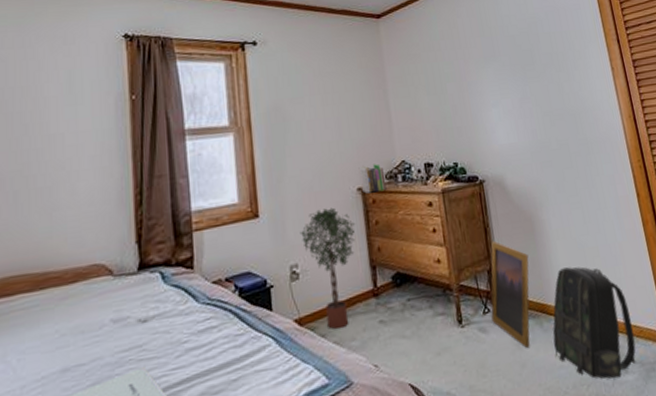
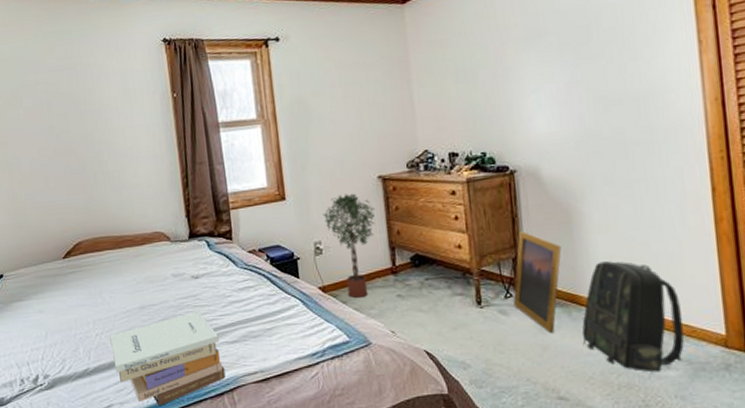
books: present [358,164,387,194] -> none [379,153,408,181]

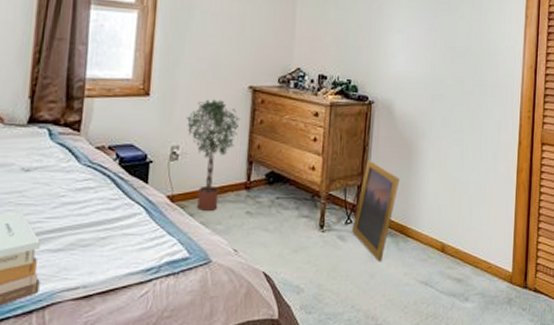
backpack: present [582,261,684,373] -> none [405,197,484,304]

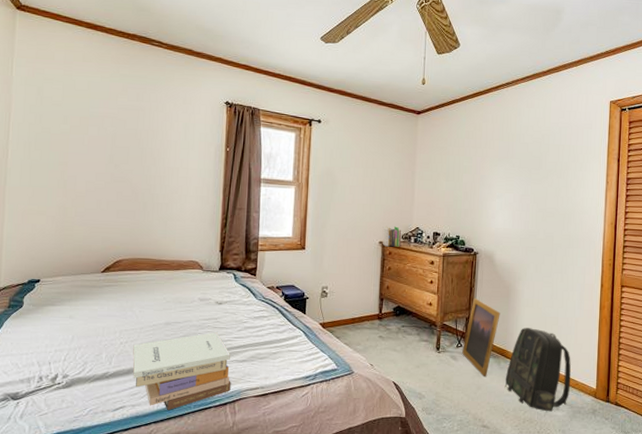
potted tree: present [186,99,242,212] -> none [332,252,374,336]
books: none [253,65,279,94] -> present [382,226,402,247]
backpack: none [405,197,484,304] -> present [505,328,571,412]

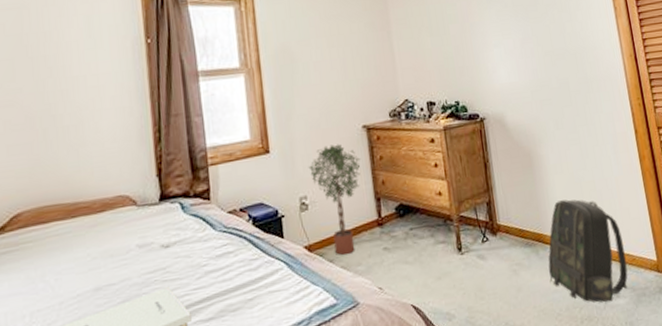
potted tree: none [332,252,374,336] -> present [308,144,361,255]
books: present [382,226,402,247] -> none [363,102,391,131]
picture frame: present [462,297,500,376] -> none [489,174,527,273]

